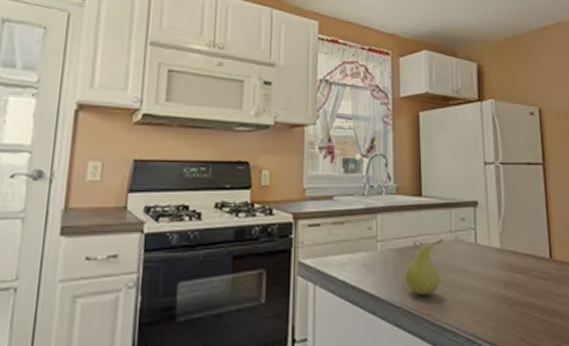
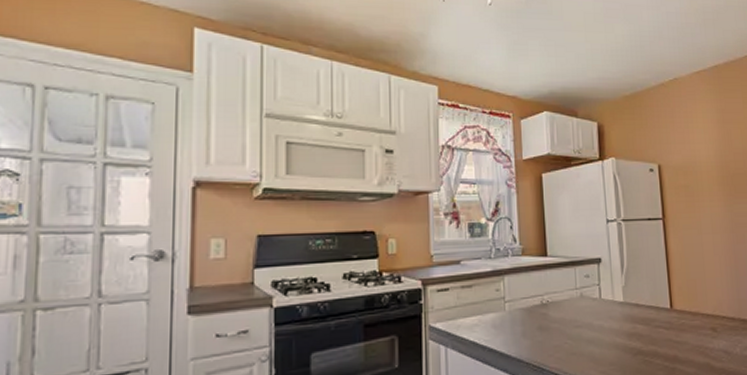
fruit: present [405,238,444,296] -> none [533,295,569,352]

